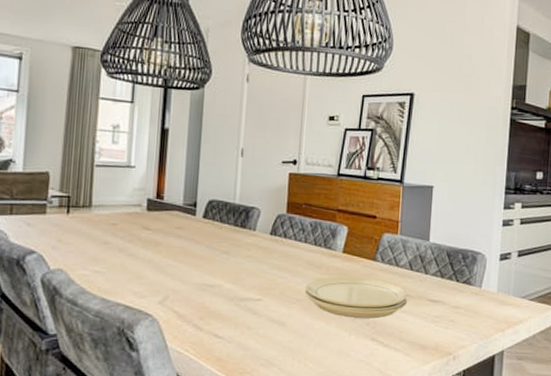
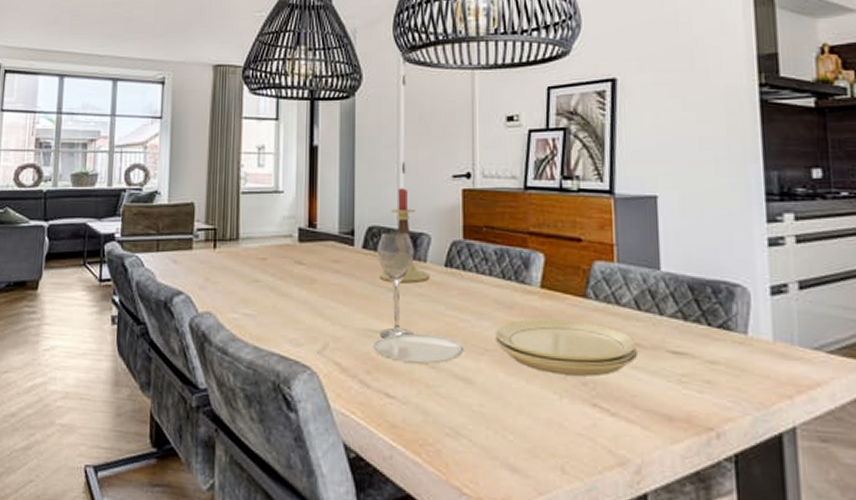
plate: none [206,287,281,311] -> present [372,333,465,364]
wineglass: none [213,205,247,291] -> present [377,232,415,338]
candlestick: none [215,169,258,248] -> present [379,188,430,284]

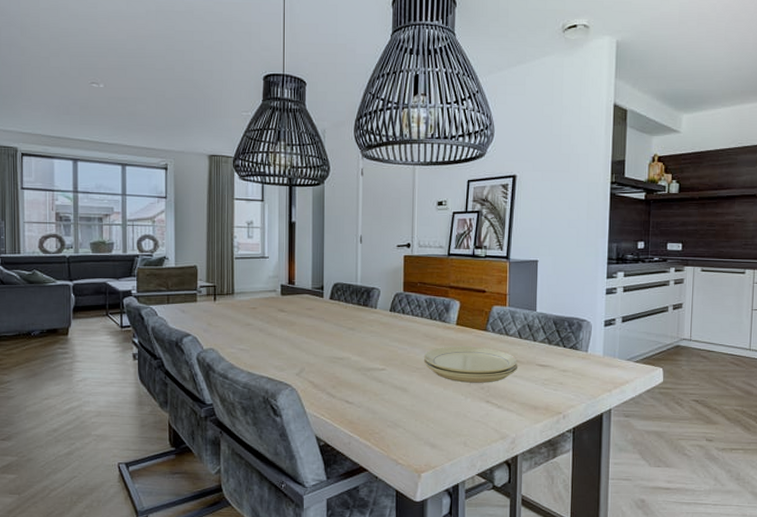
plate: present [372,333,465,364] -> none [336,358,402,379]
wineglass: present [377,232,415,338] -> none [341,287,369,363]
candlestick: present [379,188,430,284] -> none [342,254,379,324]

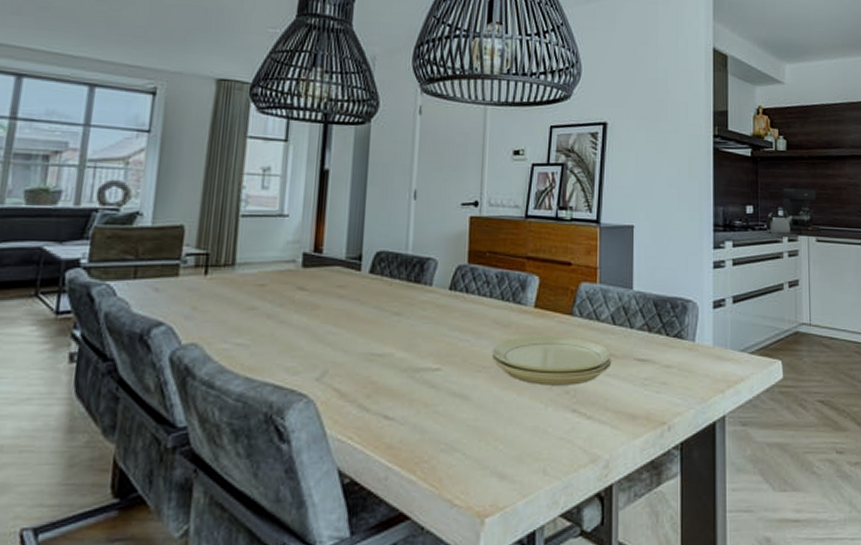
kettle: none [654,243,681,265] -> present [765,208,793,234]
coffee maker: none [671,226,706,263] -> present [782,188,821,232]

